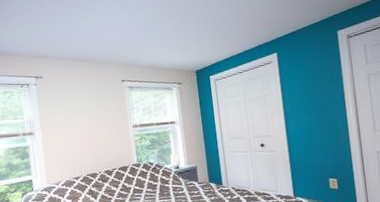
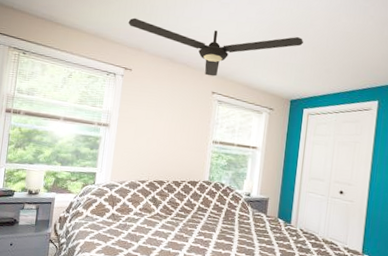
ceiling fan: none [29,10,195,67] -> present [128,18,303,77]

